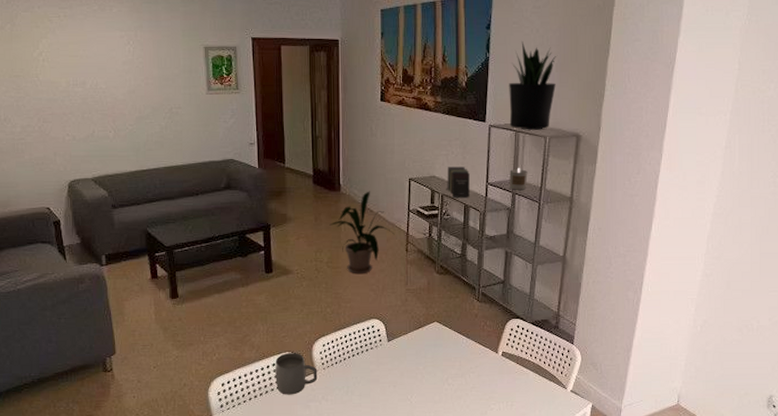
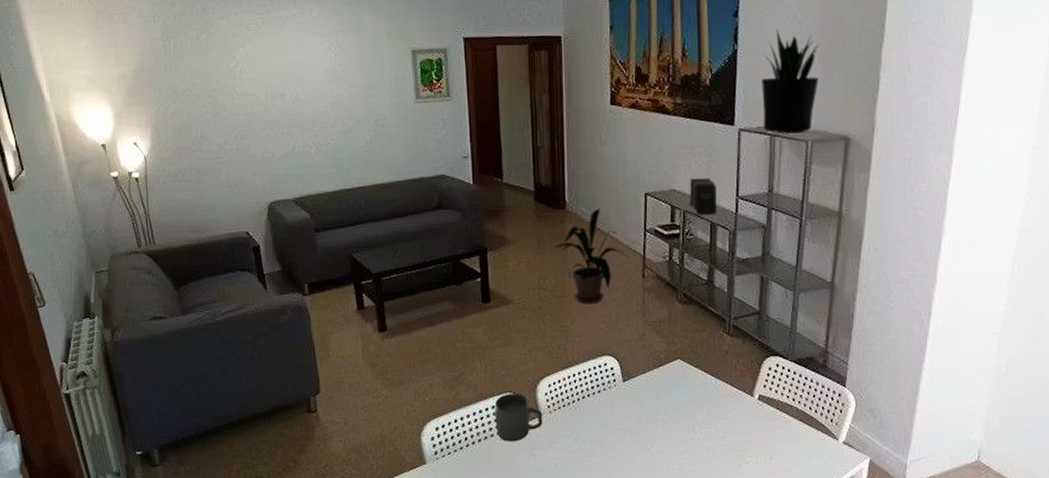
candle: present [510,167,528,190] -> none [764,177,786,204]

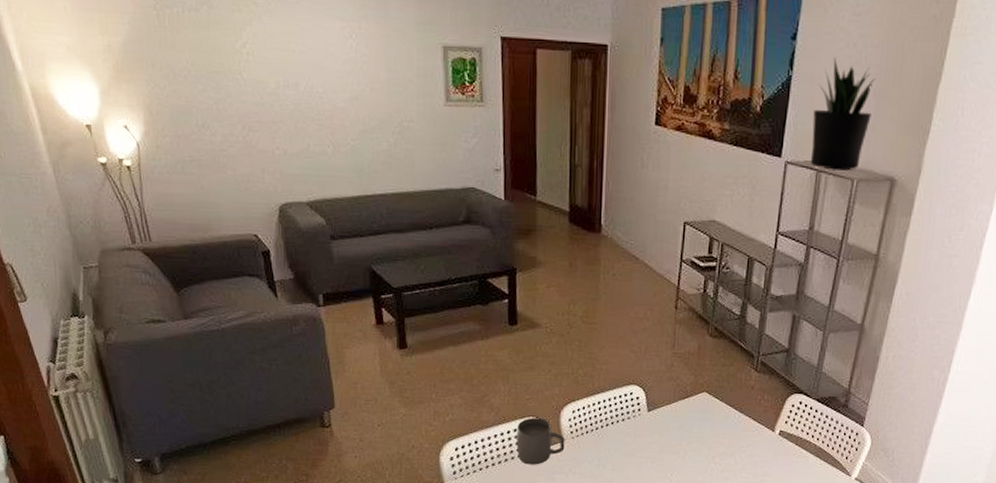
house plant: present [554,208,629,304] -> none [586,234,663,333]
books: present [689,178,717,215] -> none [728,210,757,249]

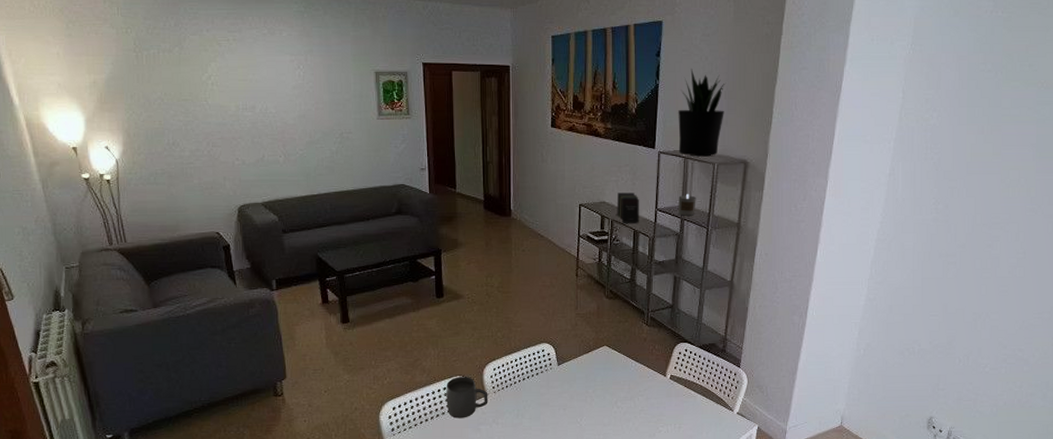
books: none [728,210,757,249] -> present [616,193,639,223]
candle: none [804,215,828,243] -> present [678,193,696,216]

